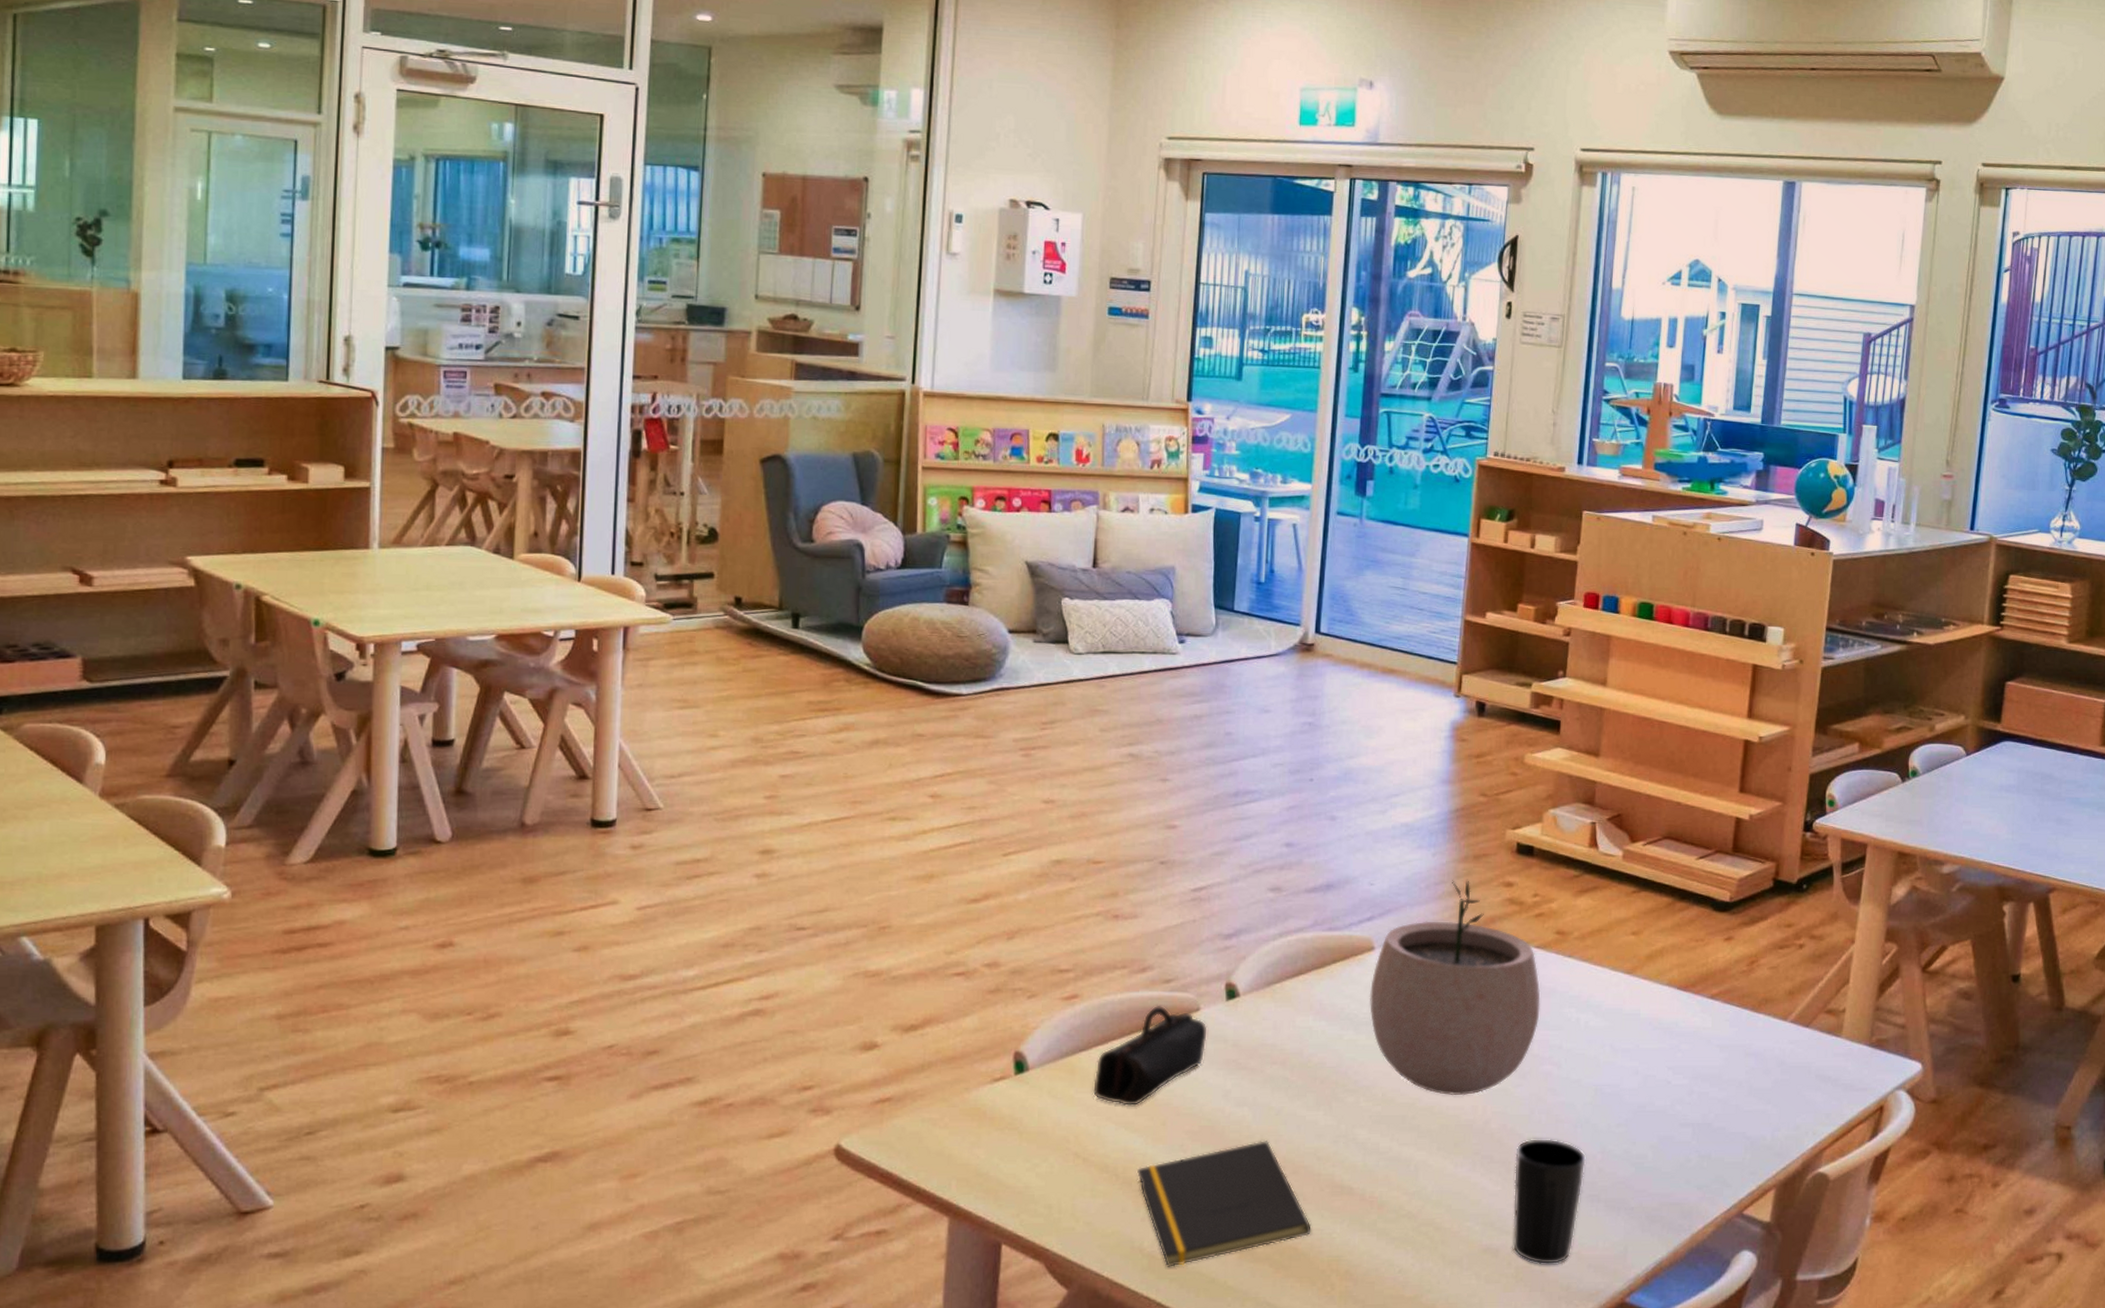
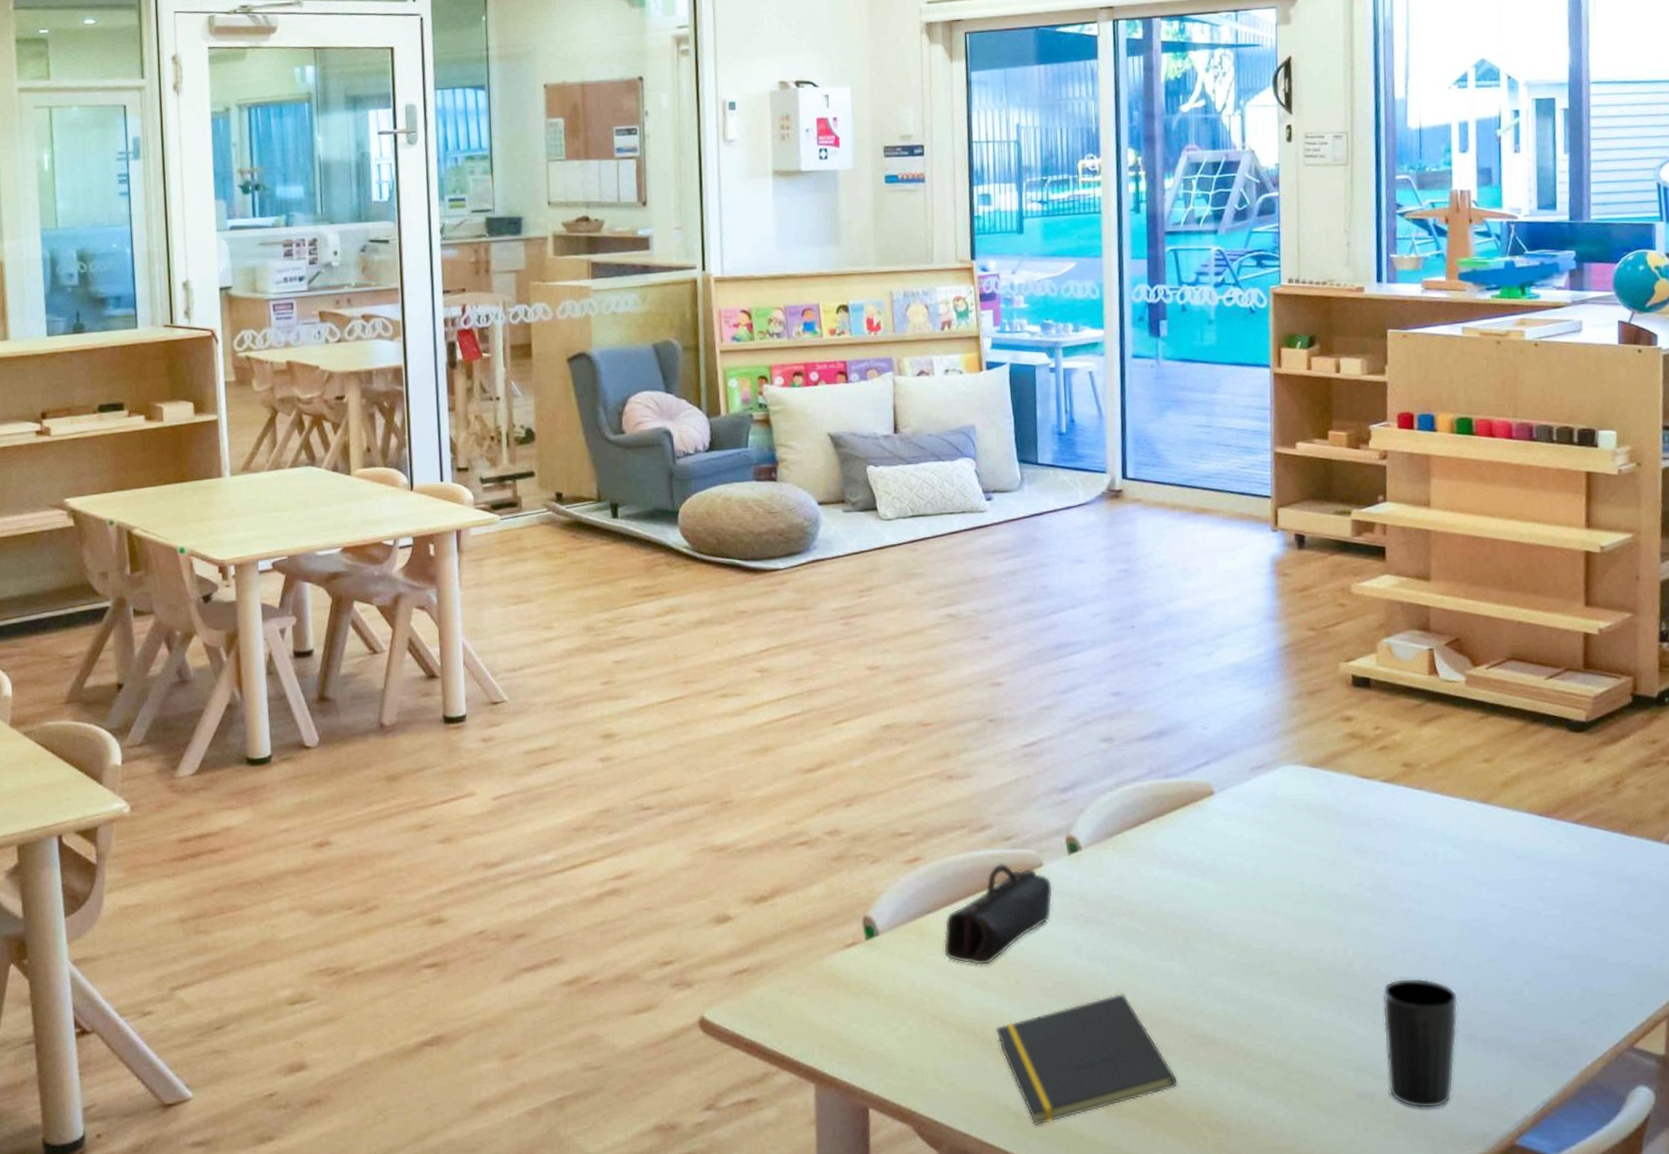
plant pot: present [1369,879,1540,1096] -> none [1213,716,1394,939]

